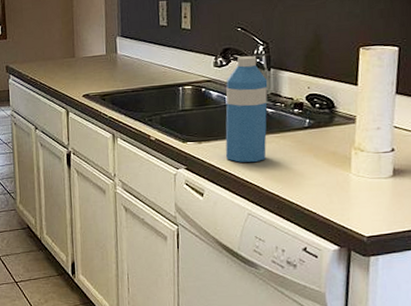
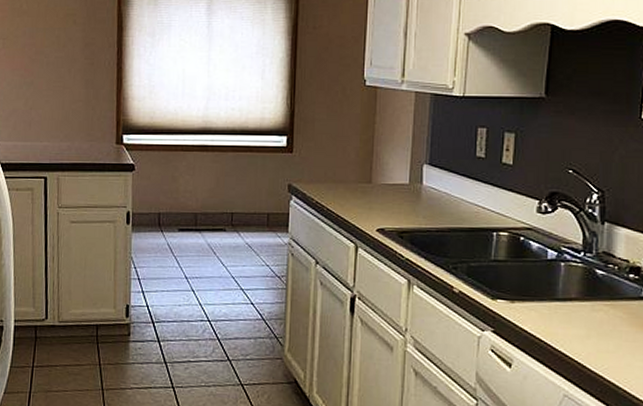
water bottle: present [225,56,268,163] -> none [542,204,600,333]

